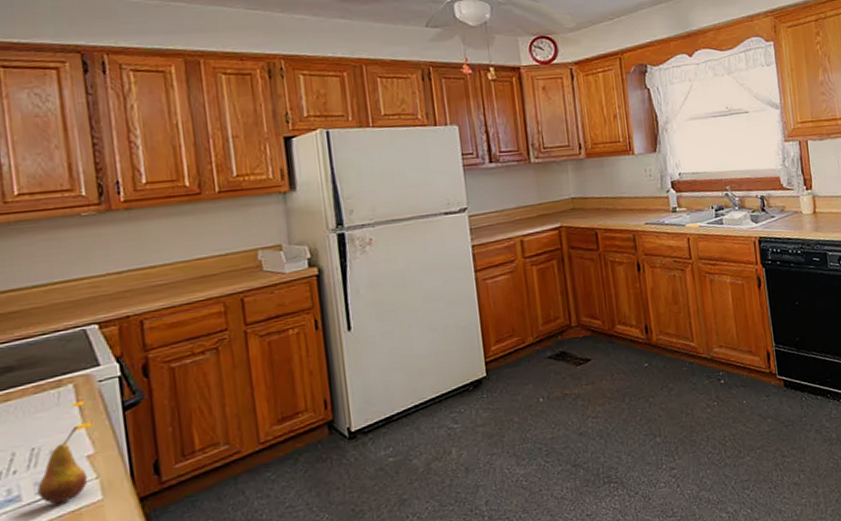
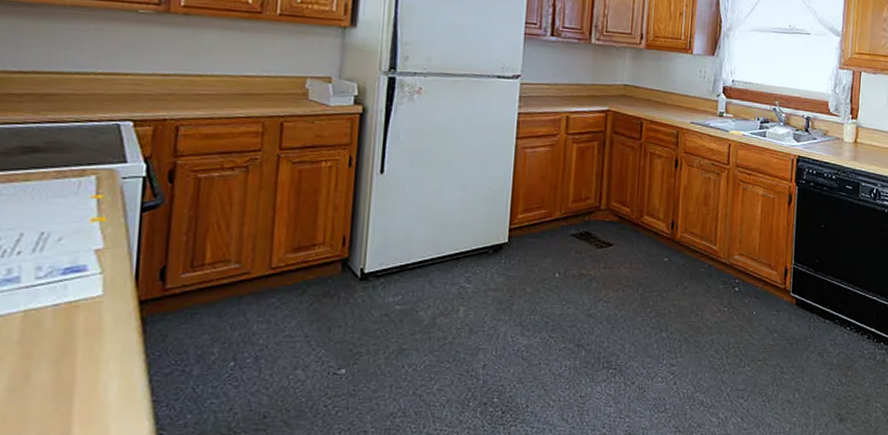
fruit: present [37,425,88,504] -> none [38,217,92,292]

